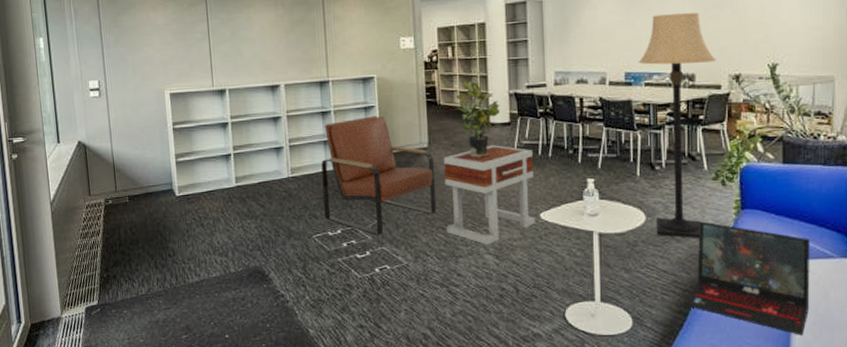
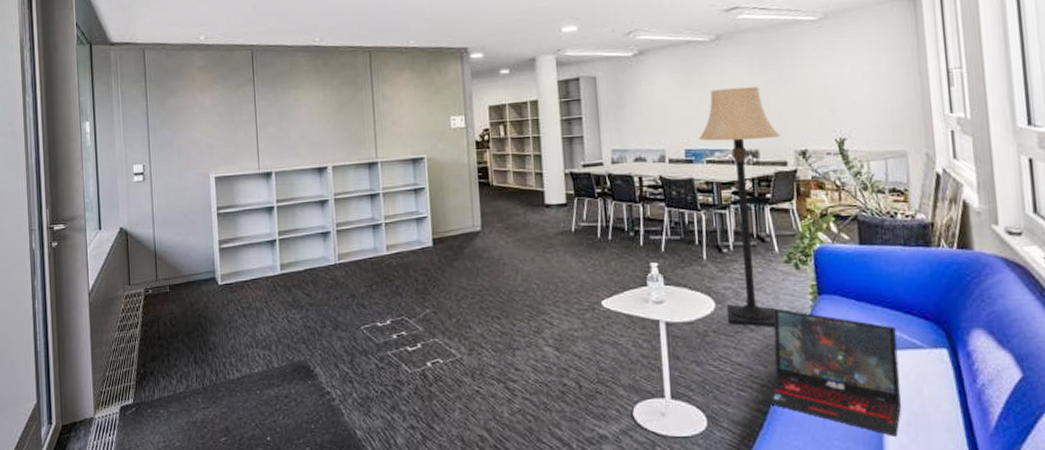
armchair: present [321,116,437,235] -> none [370,198,492,326]
side table: present [443,145,535,245] -> none [497,227,597,336]
potted plant: present [455,80,501,158] -> none [509,159,556,242]

